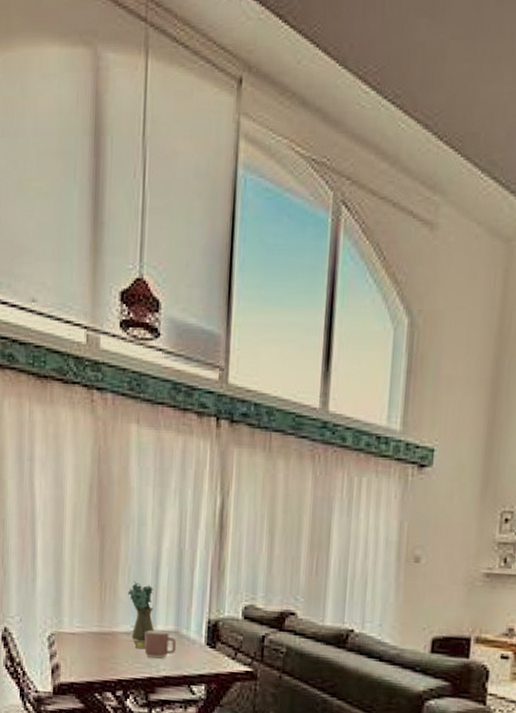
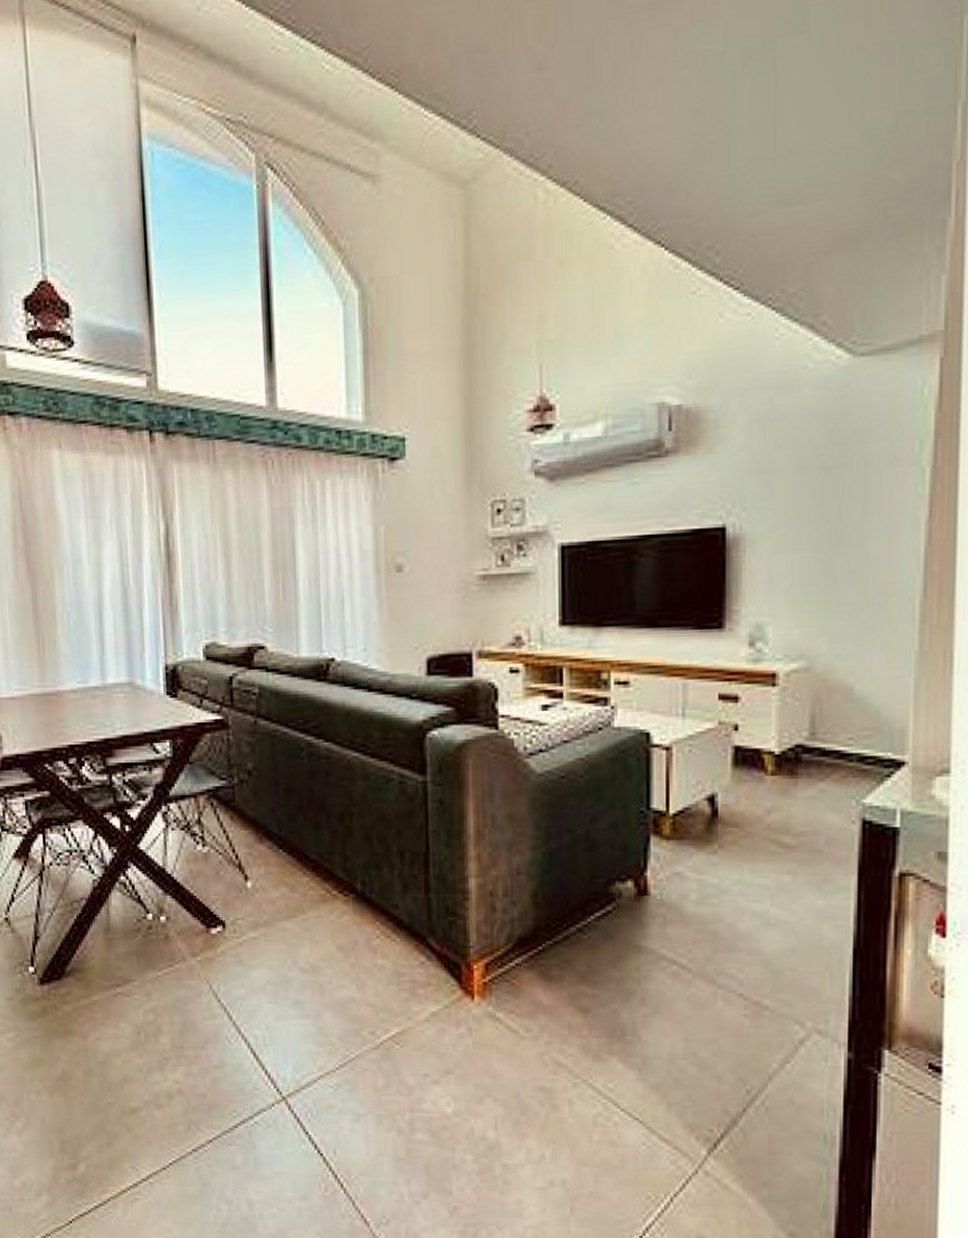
vase: present [128,581,155,648] -> none [70,629,105,706]
mug: present [144,630,177,658] -> none [94,683,132,716]

